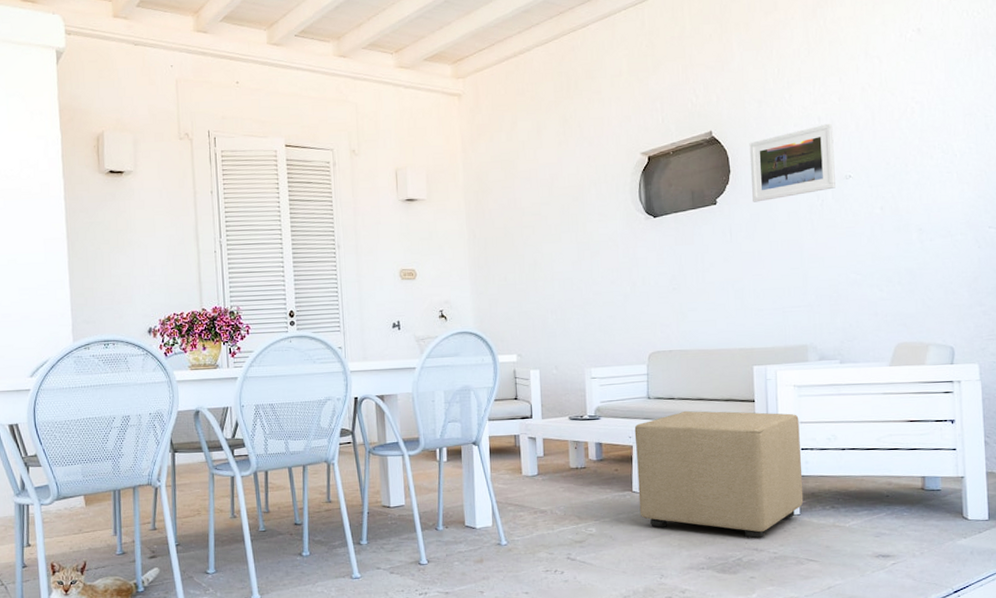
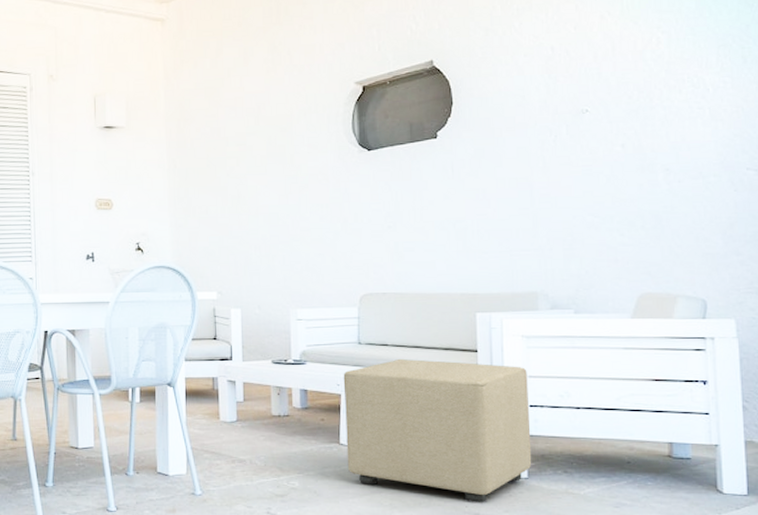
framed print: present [749,123,836,202] -> none [474,53,570,137]

